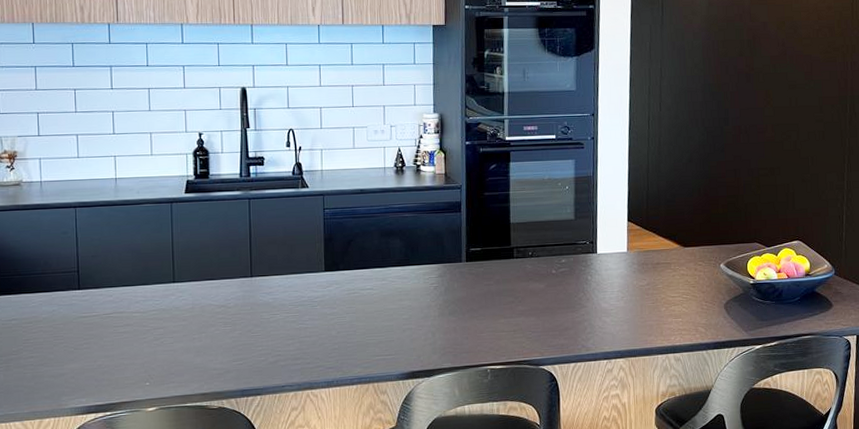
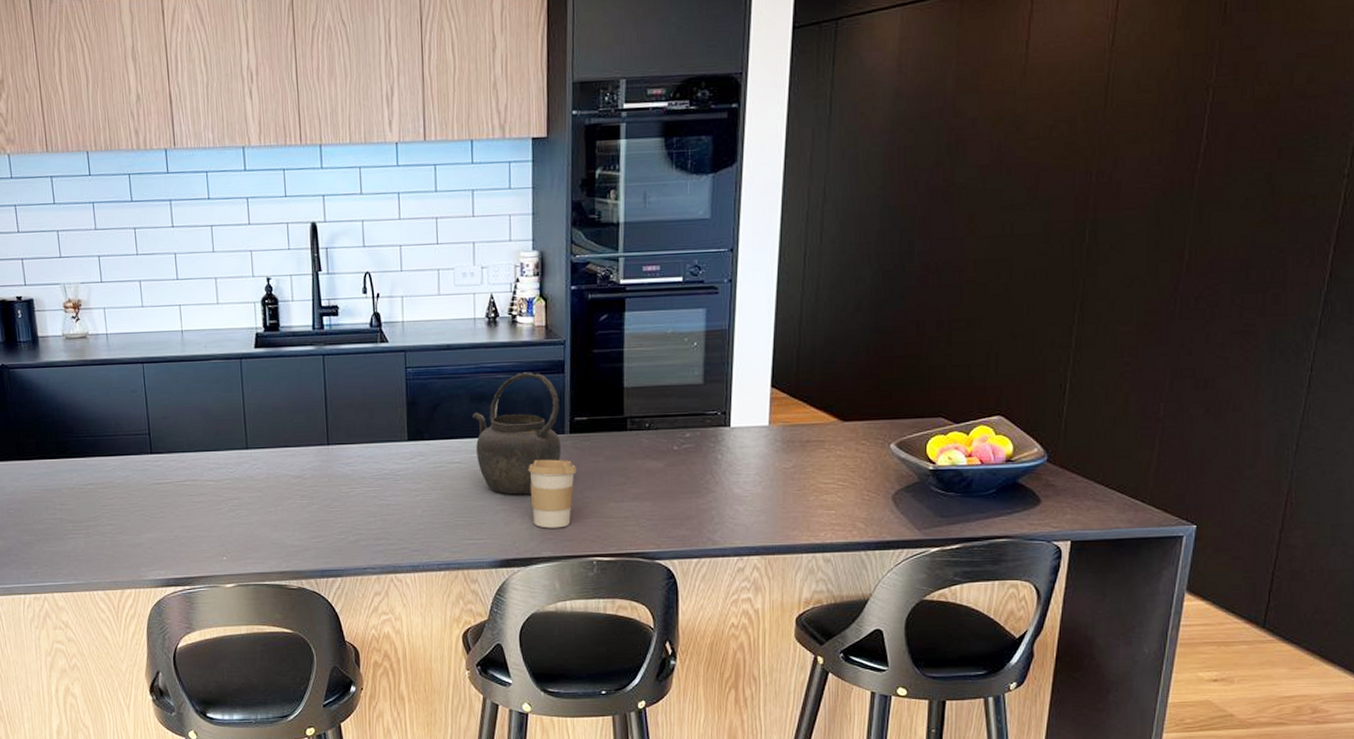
kettle: none [382,211,460,315] -> present [472,372,562,495]
coffee cup: none [430,283,472,343] -> present [528,459,576,528]

